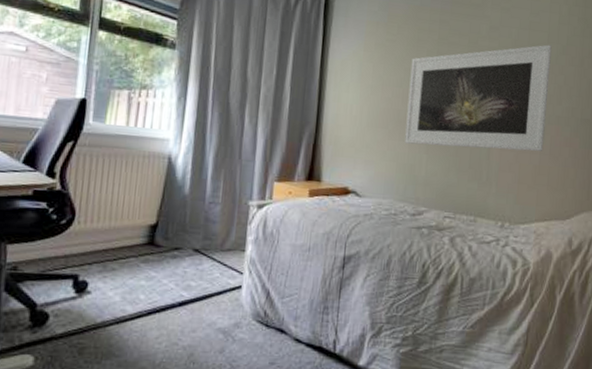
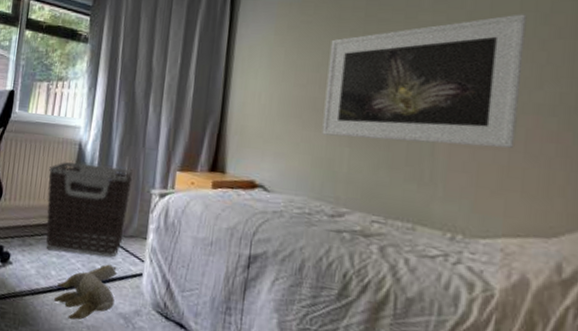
clothes hamper: none [132,177,229,274] -> present [46,162,133,257]
plush toy: none [143,280,216,344] -> present [53,264,118,320]

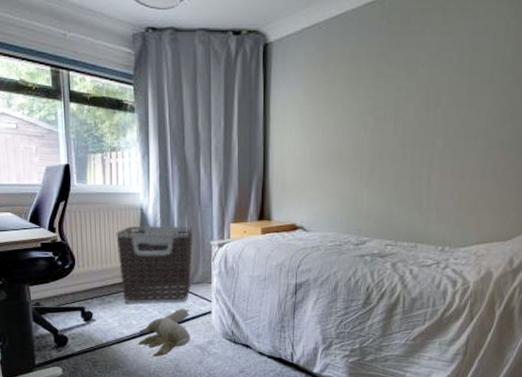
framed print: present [322,14,527,148] -> none [346,65,497,180]

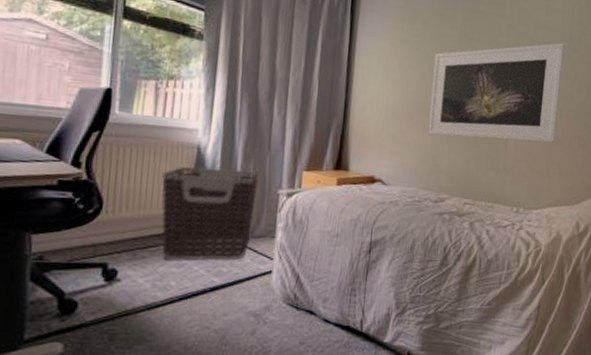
plush toy: present [137,308,190,358] -> none [174,266,246,328]
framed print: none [346,65,497,180] -> present [428,42,565,143]

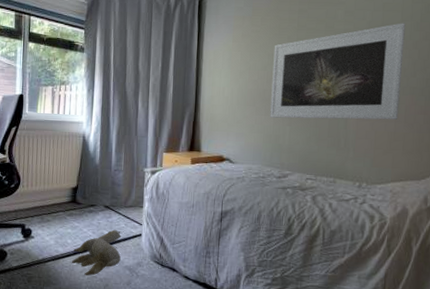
clothes hamper: present [161,166,259,261] -> none [59,151,129,225]
plush toy: none [174,266,246,328] -> present [71,230,122,276]

